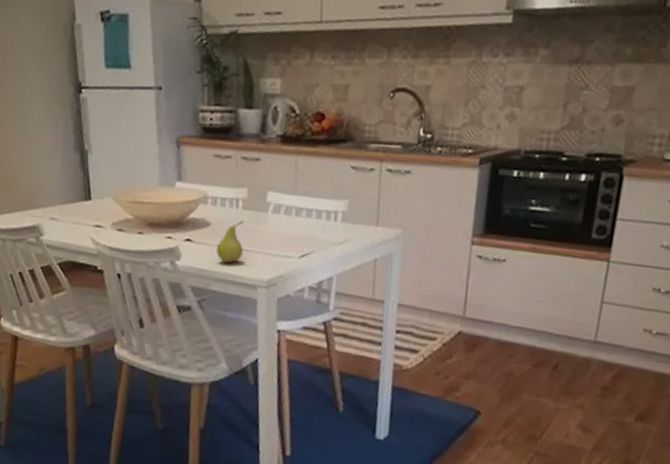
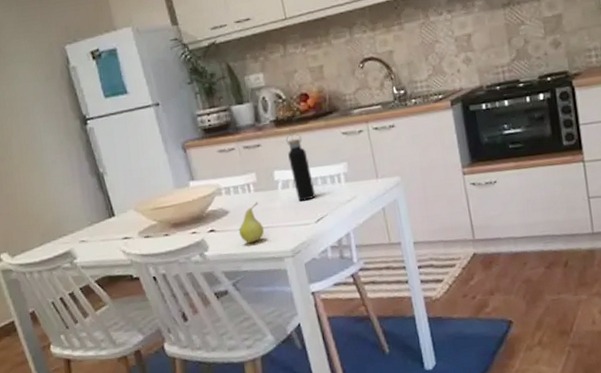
water bottle: none [286,155,308,232] -> present [285,133,316,201]

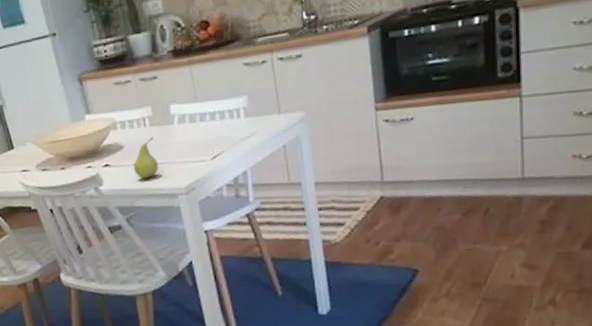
water bottle: present [285,133,316,201] -> none [183,64,213,137]

